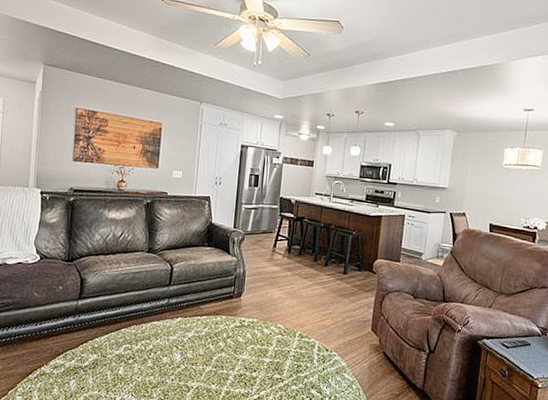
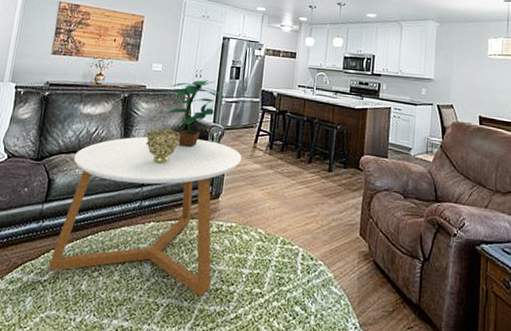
coffee table: none [87,240,262,381] -> present [48,136,242,297]
decorative bowl: none [169,232,204,266] -> present [145,128,182,164]
potted plant: none [185,187,247,252] -> present [163,80,228,148]

